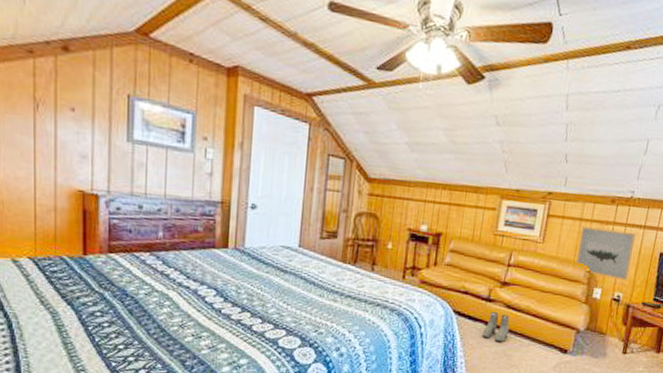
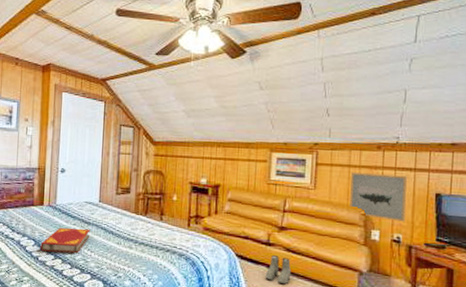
hardback book: none [224,276,287,306] -> present [40,227,90,254]

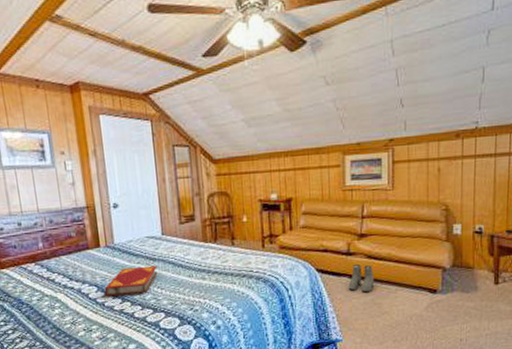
wall art: present [350,173,407,222] -> none [430,162,488,212]

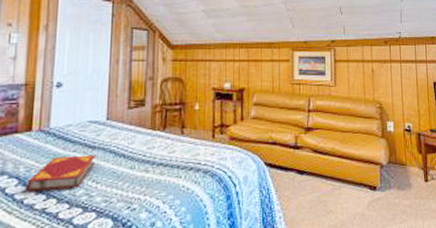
boots: present [348,264,375,293] -> none [295,159,320,189]

